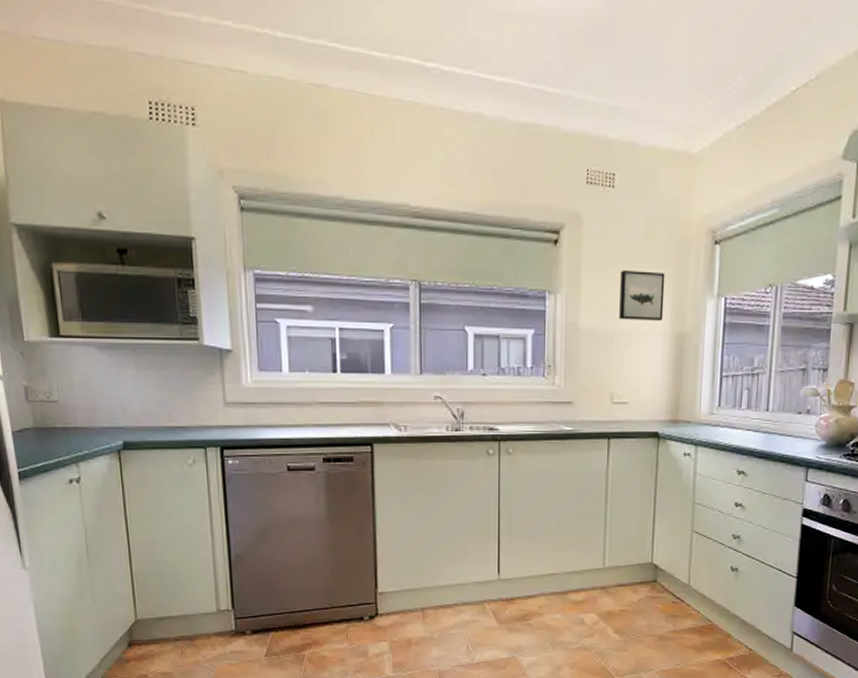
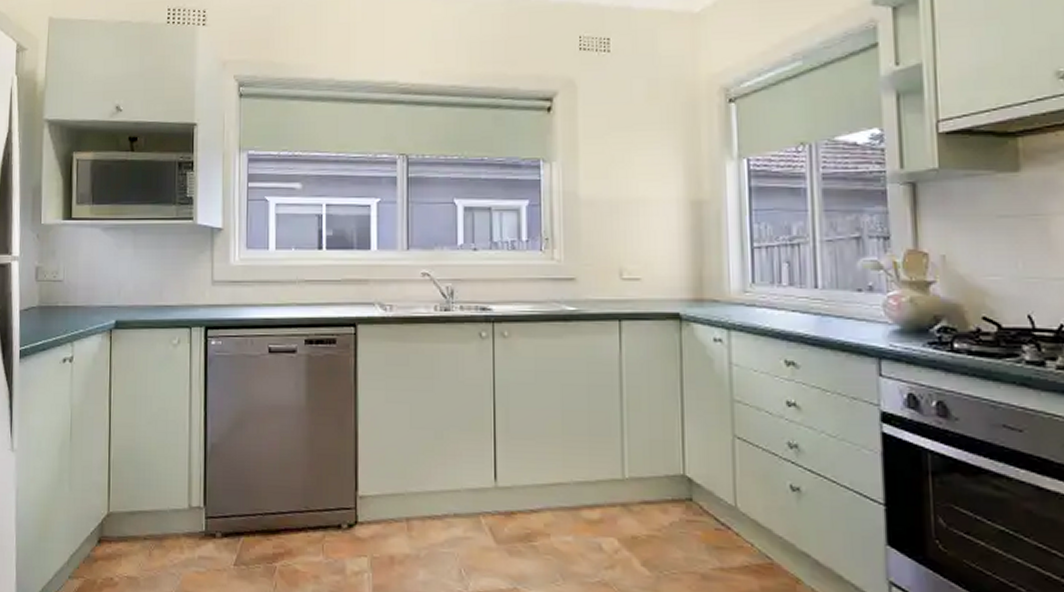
wall art: present [619,269,665,322] -> none [622,133,675,188]

